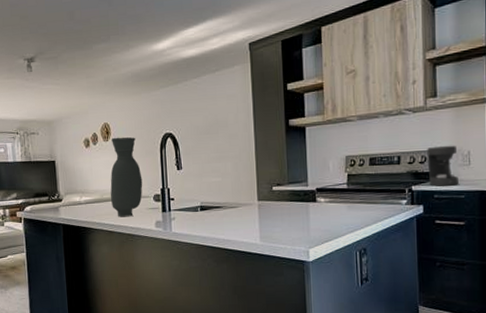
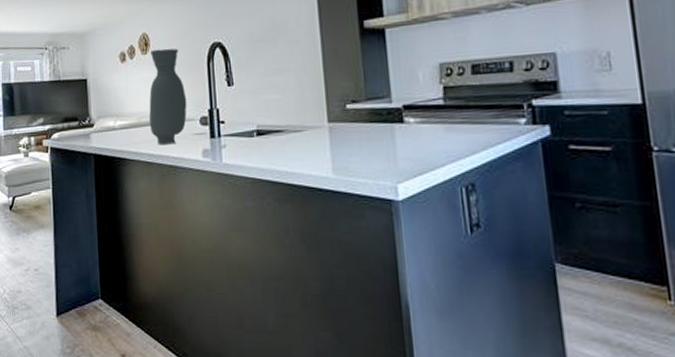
coffee maker: present [427,145,459,188] -> none [549,44,598,101]

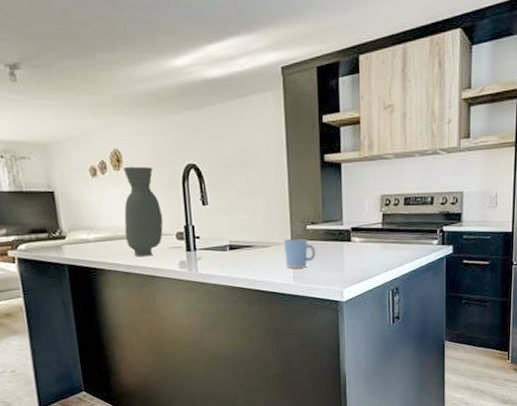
mug: none [320,120,360,158] -> present [284,238,316,269]

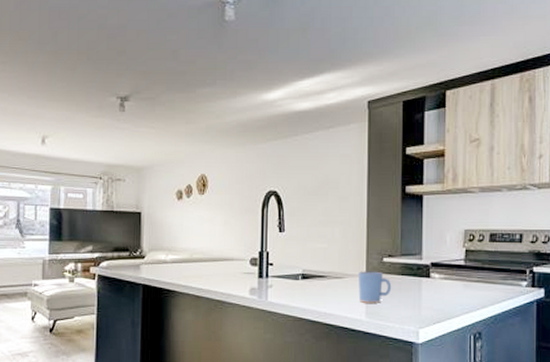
vase: present [124,166,163,257] -> none [200,191,239,281]

